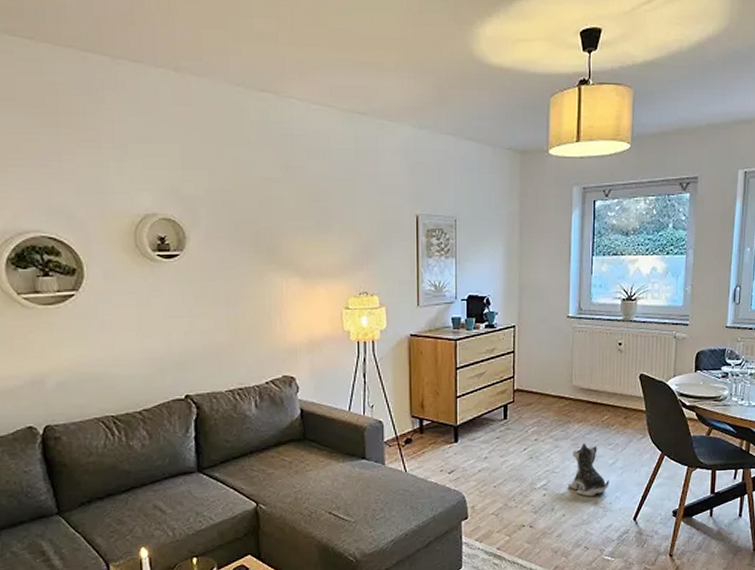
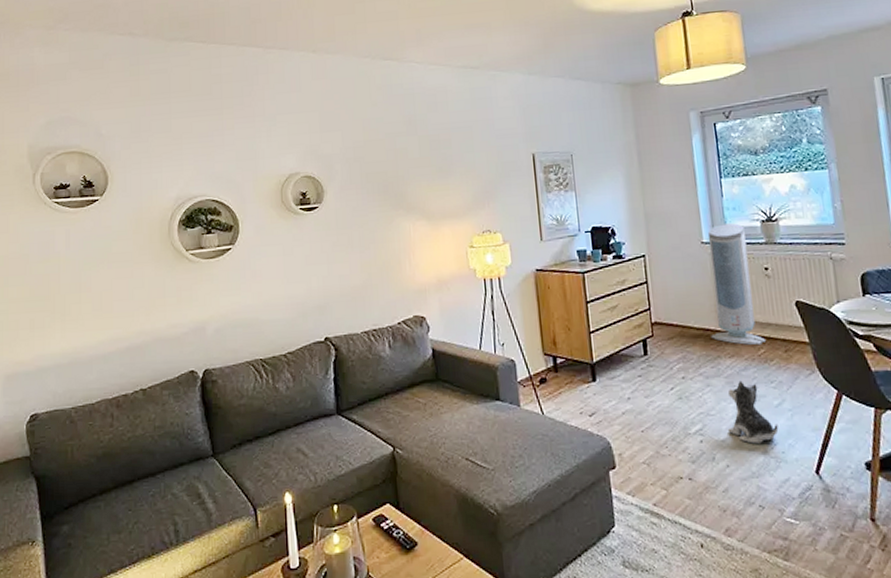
air purifier: none [565,300,611,412] -> present [708,223,767,345]

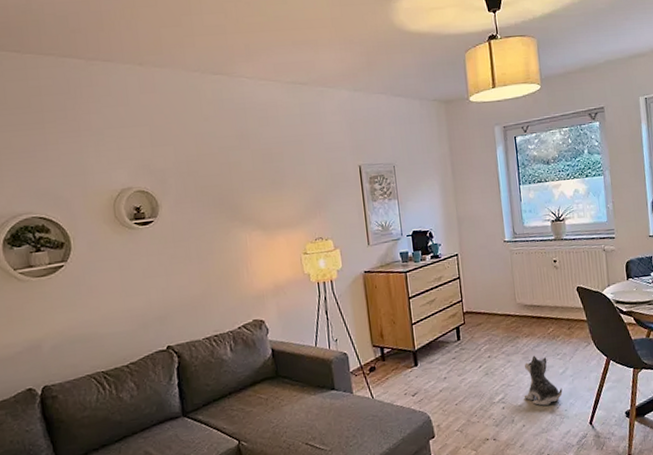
air purifier: present [708,223,767,345] -> none [509,224,555,326]

